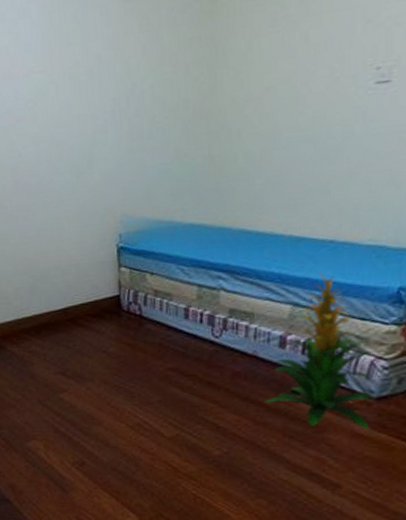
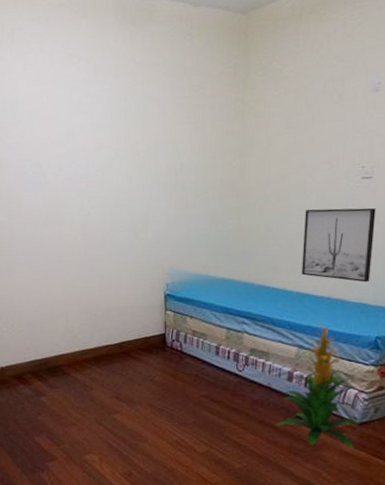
wall art: none [294,121,397,219] -> present [301,207,376,283]

